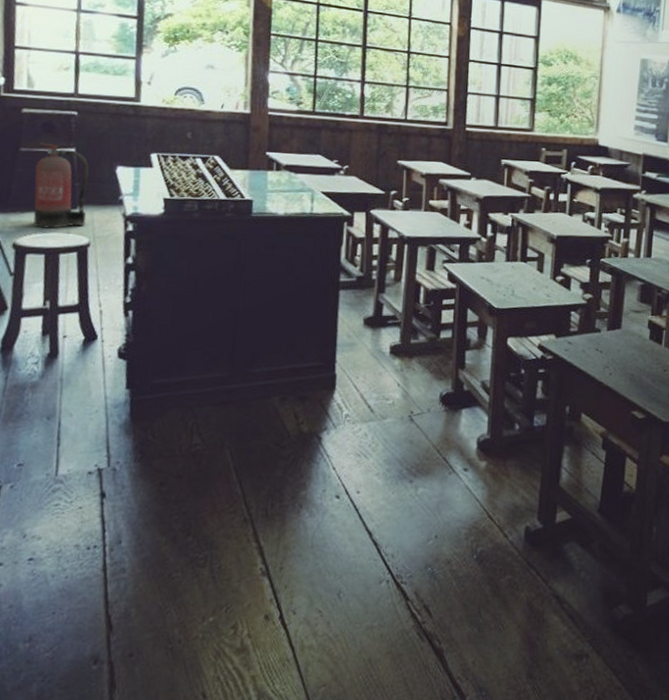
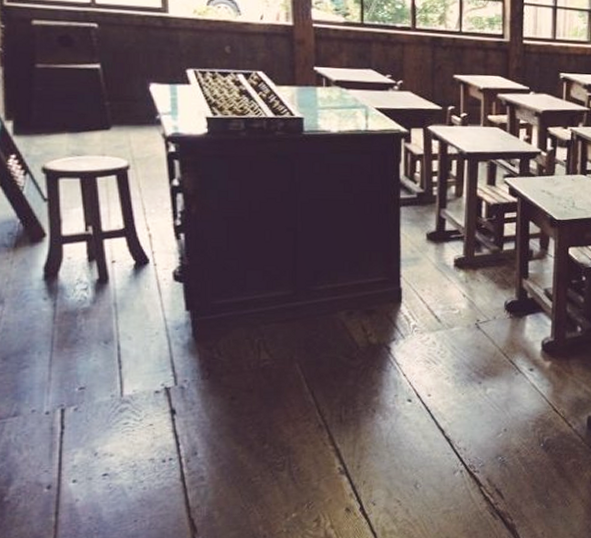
fire extinguisher: present [33,142,89,229] -> none [57,58,122,151]

